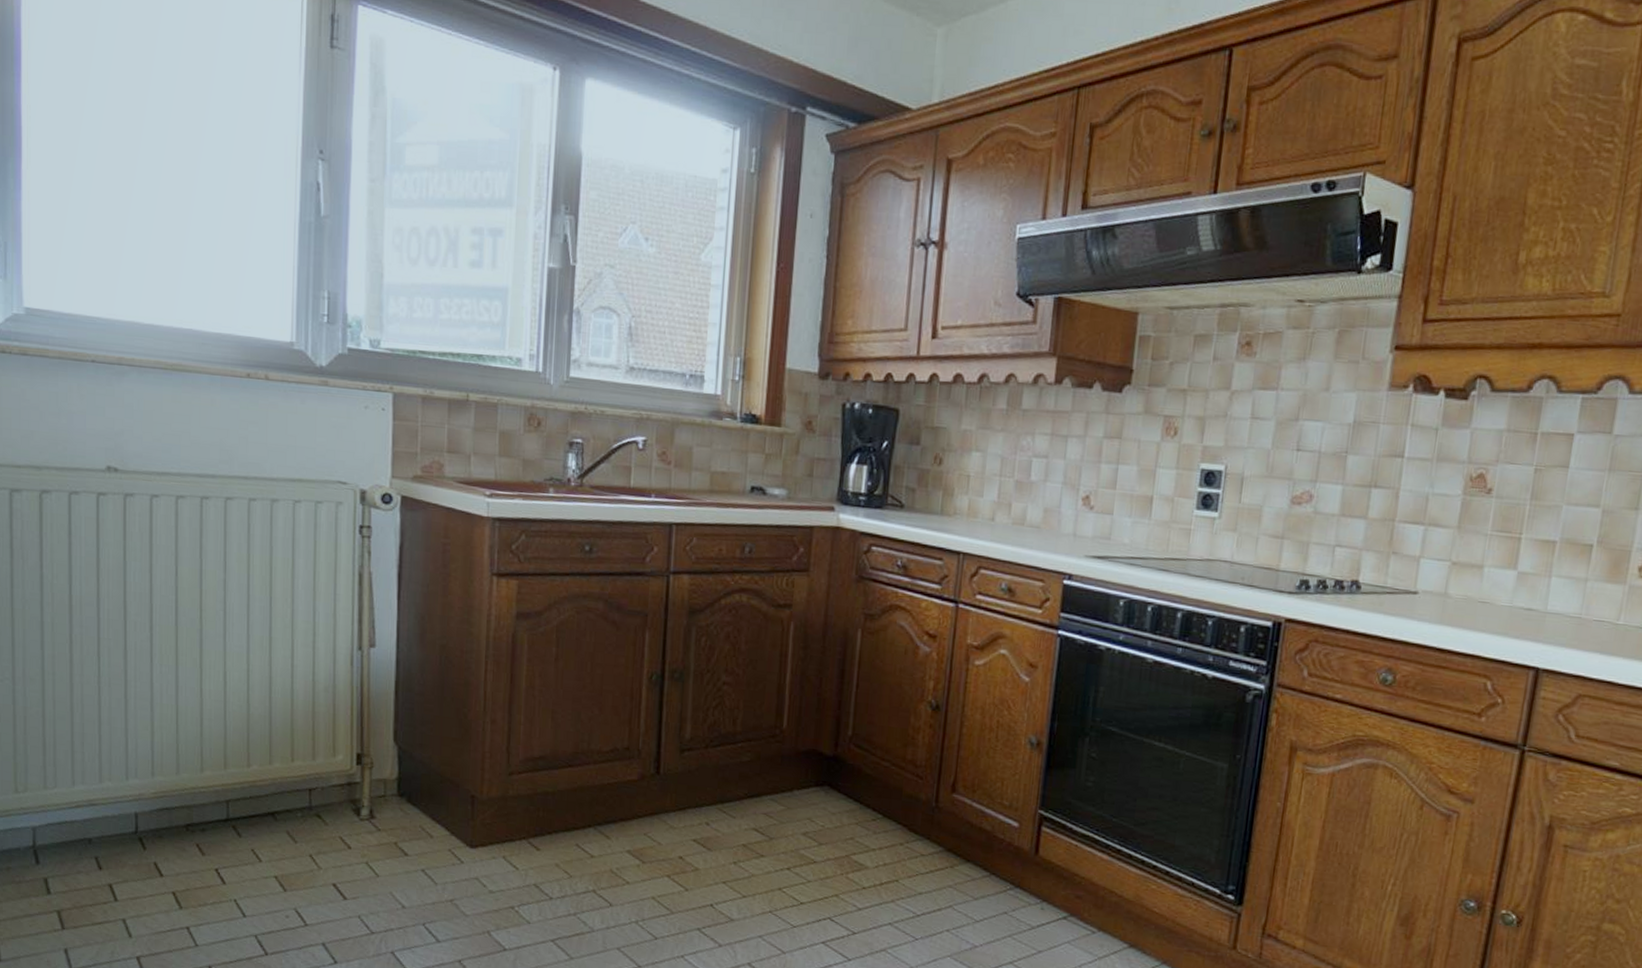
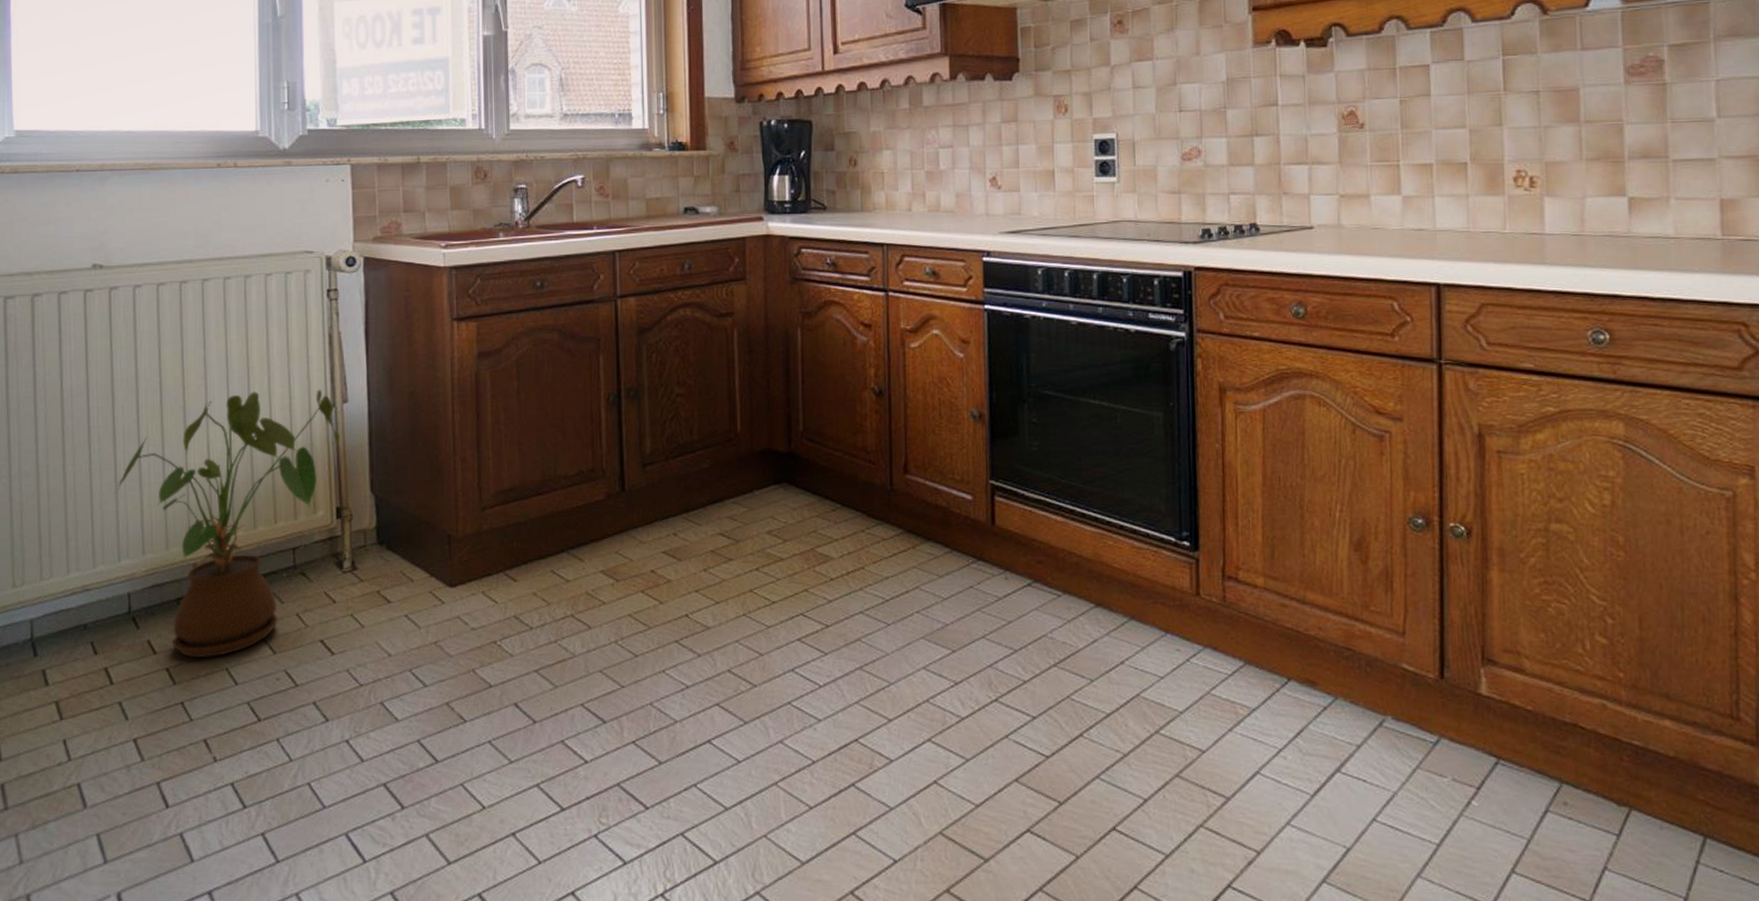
house plant: none [127,623,364,888] -> present [117,389,340,658]

